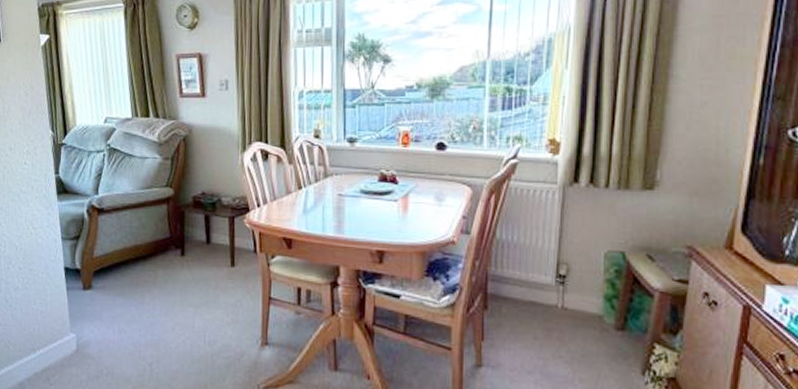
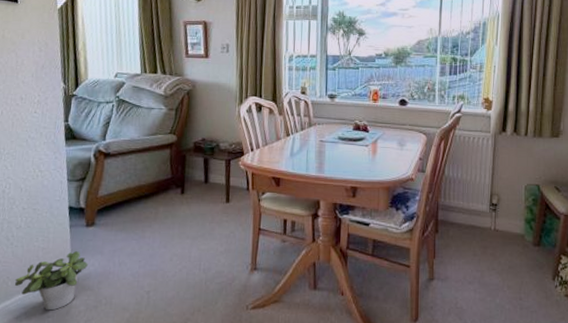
potted plant: none [15,316,87,378] -> present [14,251,88,311]

